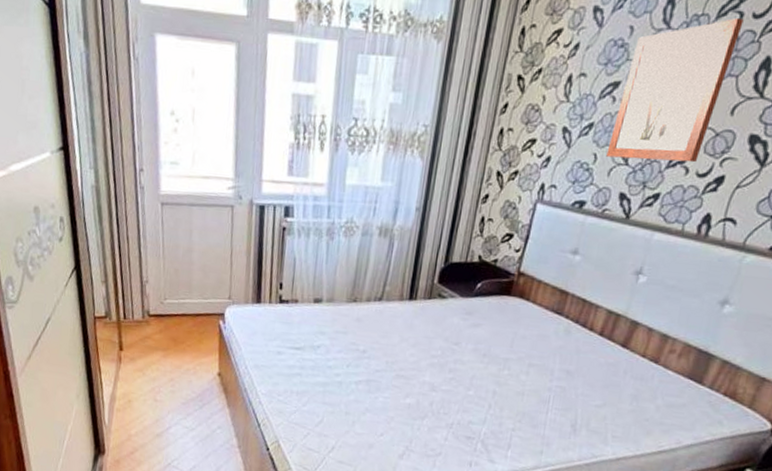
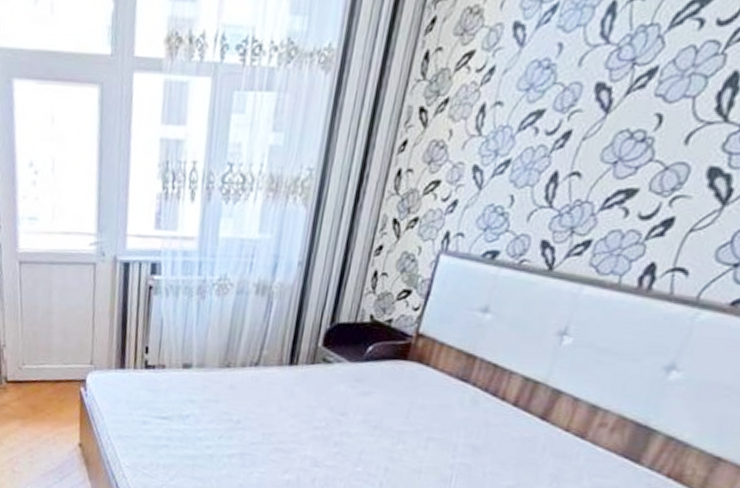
wall art: present [606,17,744,163] -> none [525,26,705,203]

